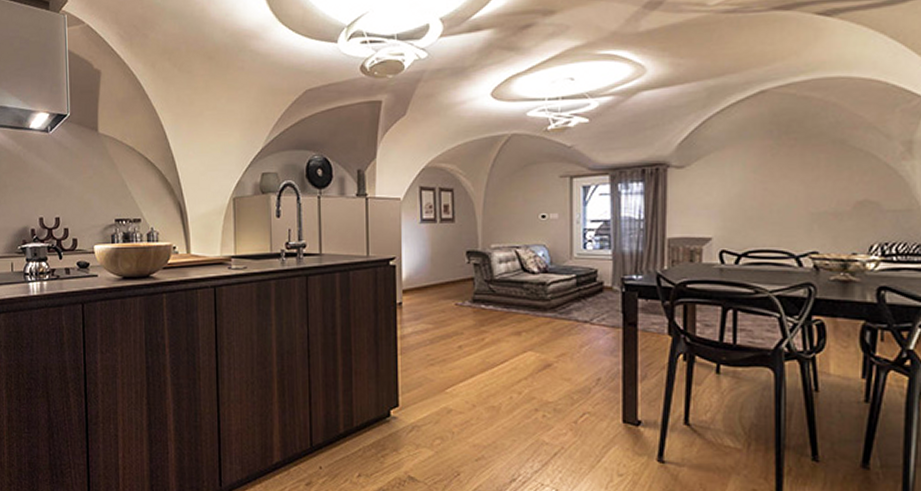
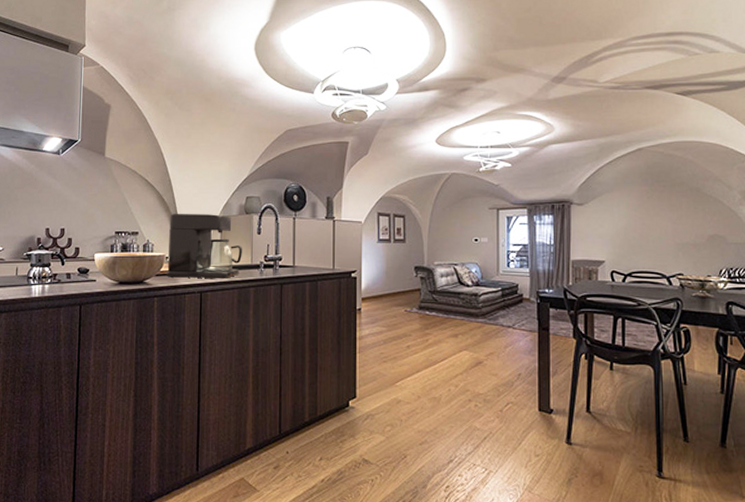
coffee maker: none [175,195,260,271] -> present [167,213,242,279]

